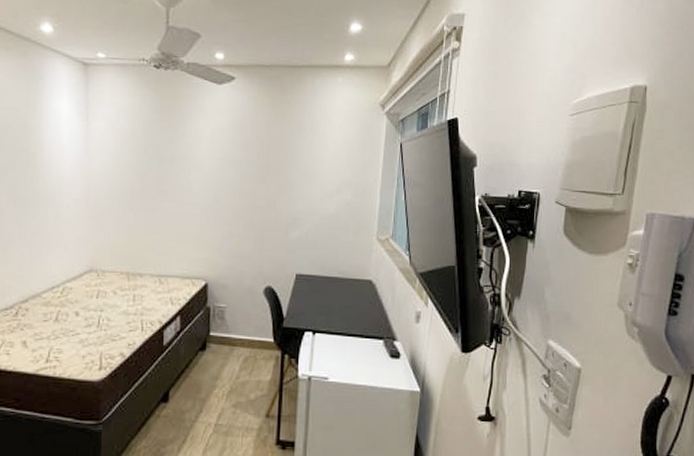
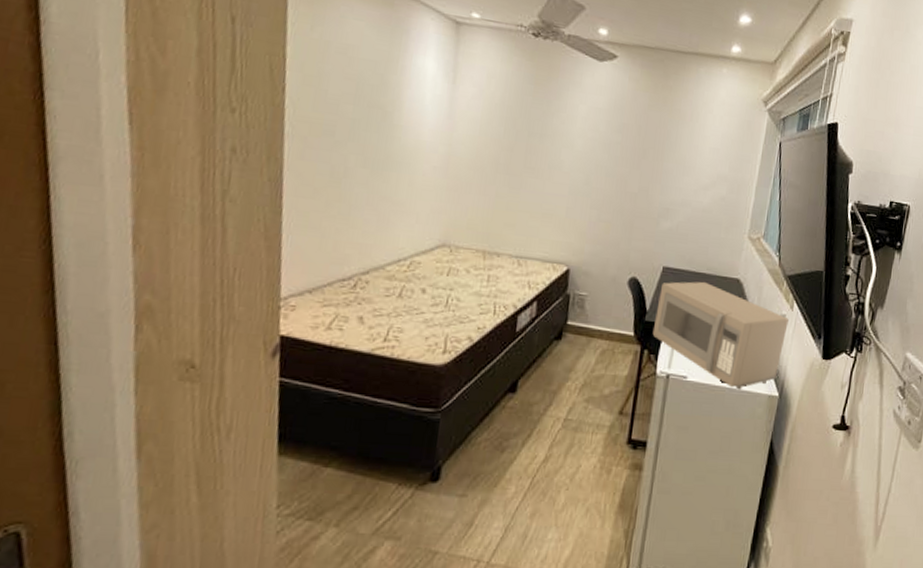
microwave: none [291,285,424,388] -> present [652,281,789,390]

